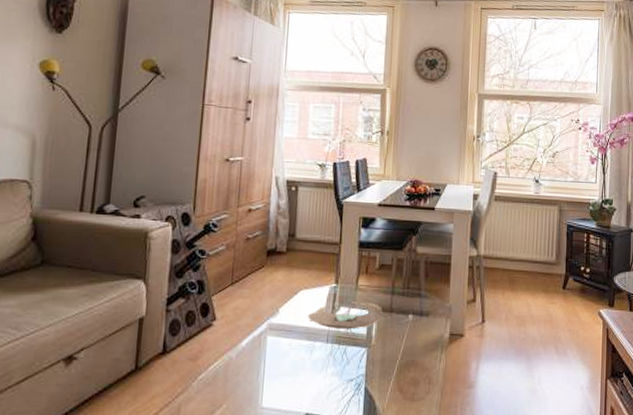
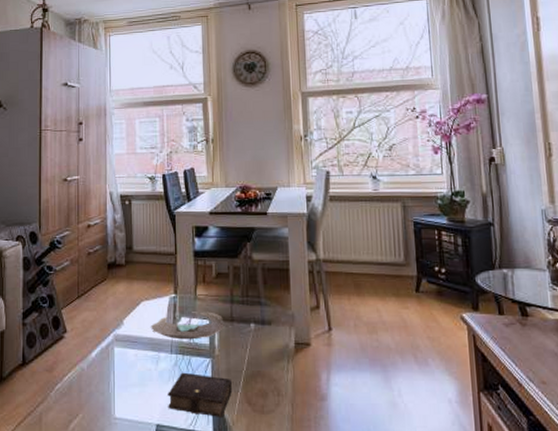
book: none [319,361,385,405] -> present [168,372,232,417]

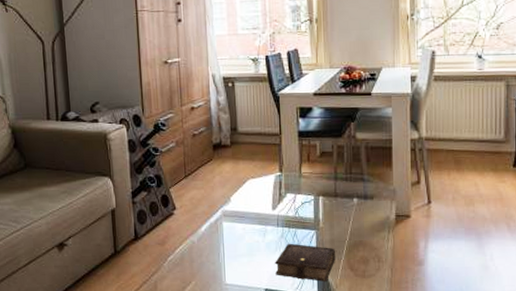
decorative bowl: present [151,311,224,340] -> none [258,188,328,214]

